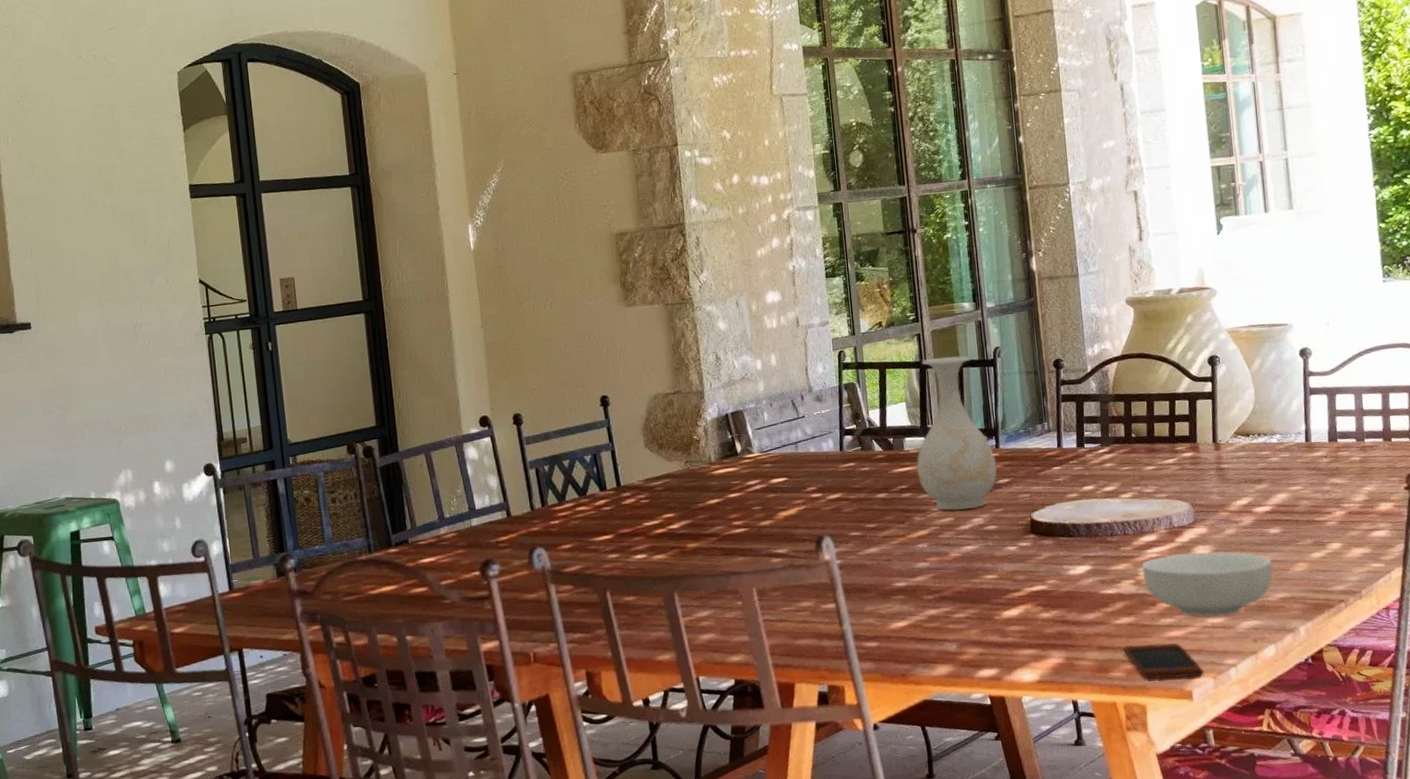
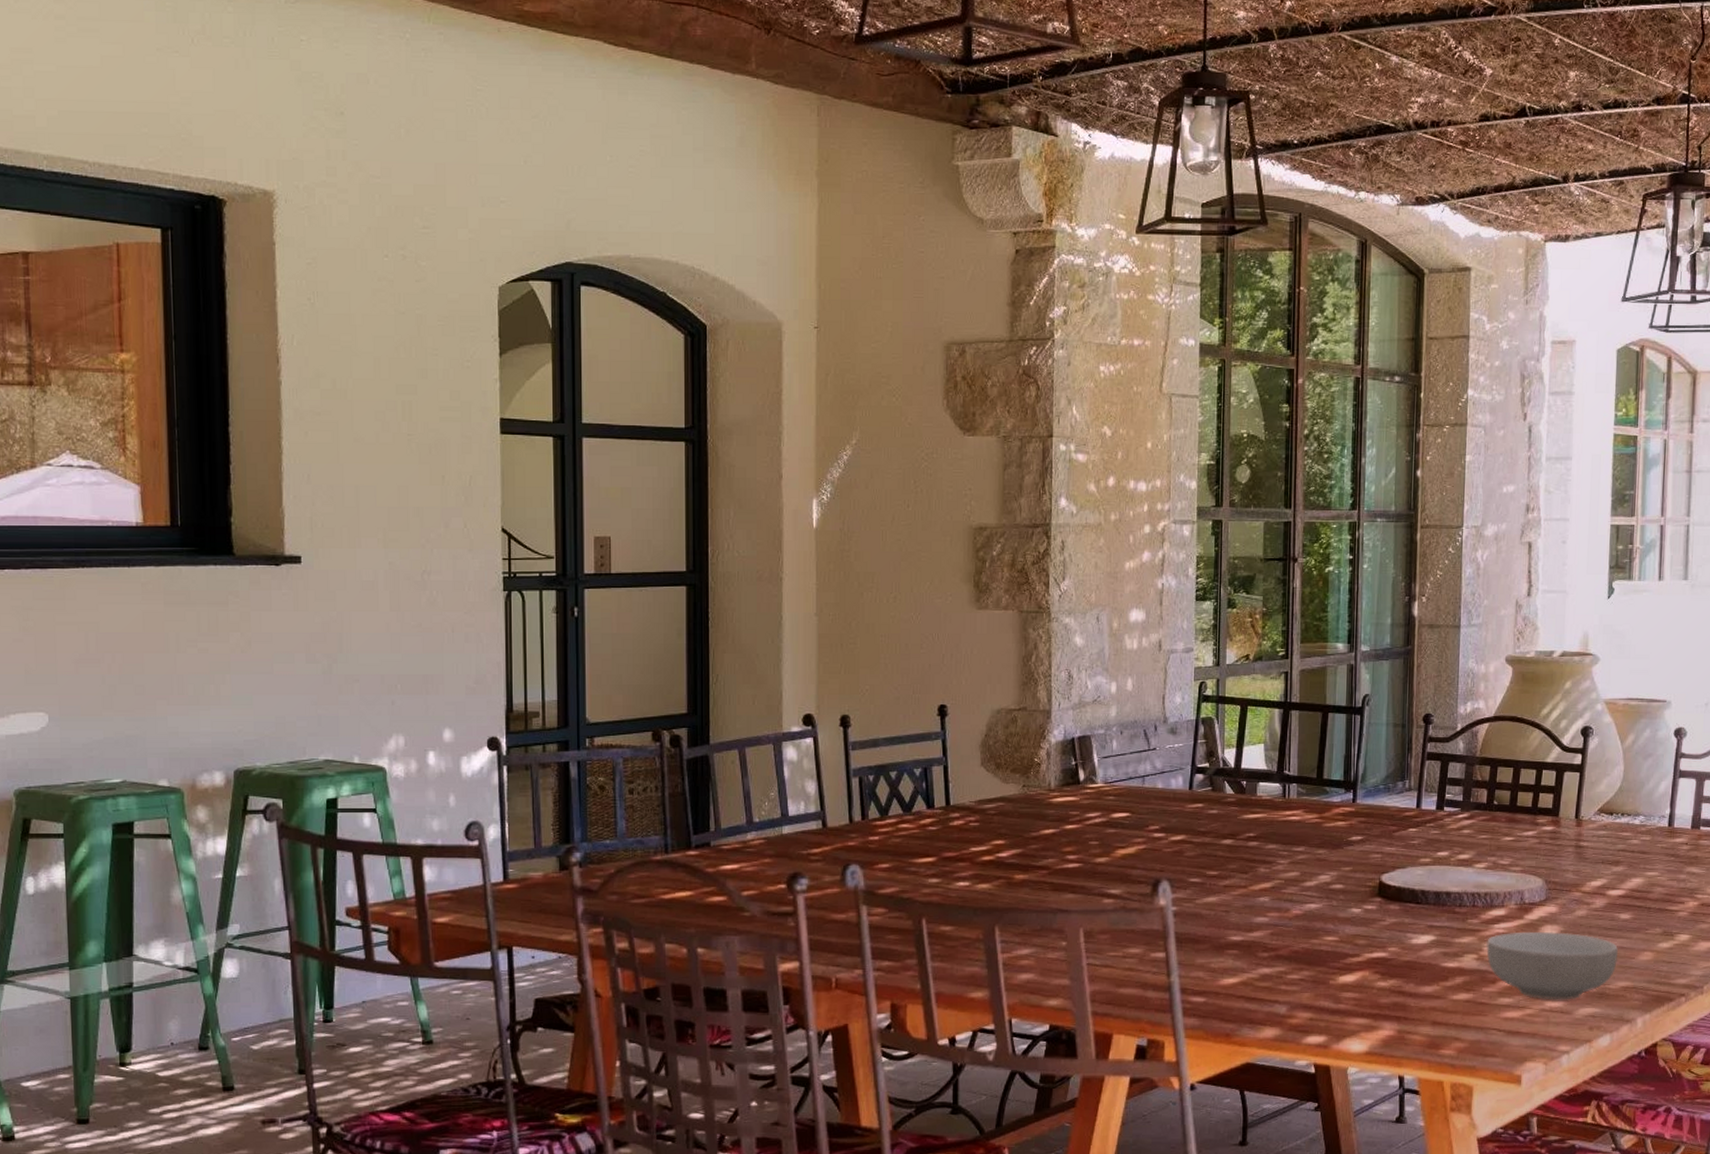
vase: present [916,355,998,511] -> none [1266,699,1352,865]
smartphone: present [1123,643,1204,679] -> none [1457,1023,1535,1061]

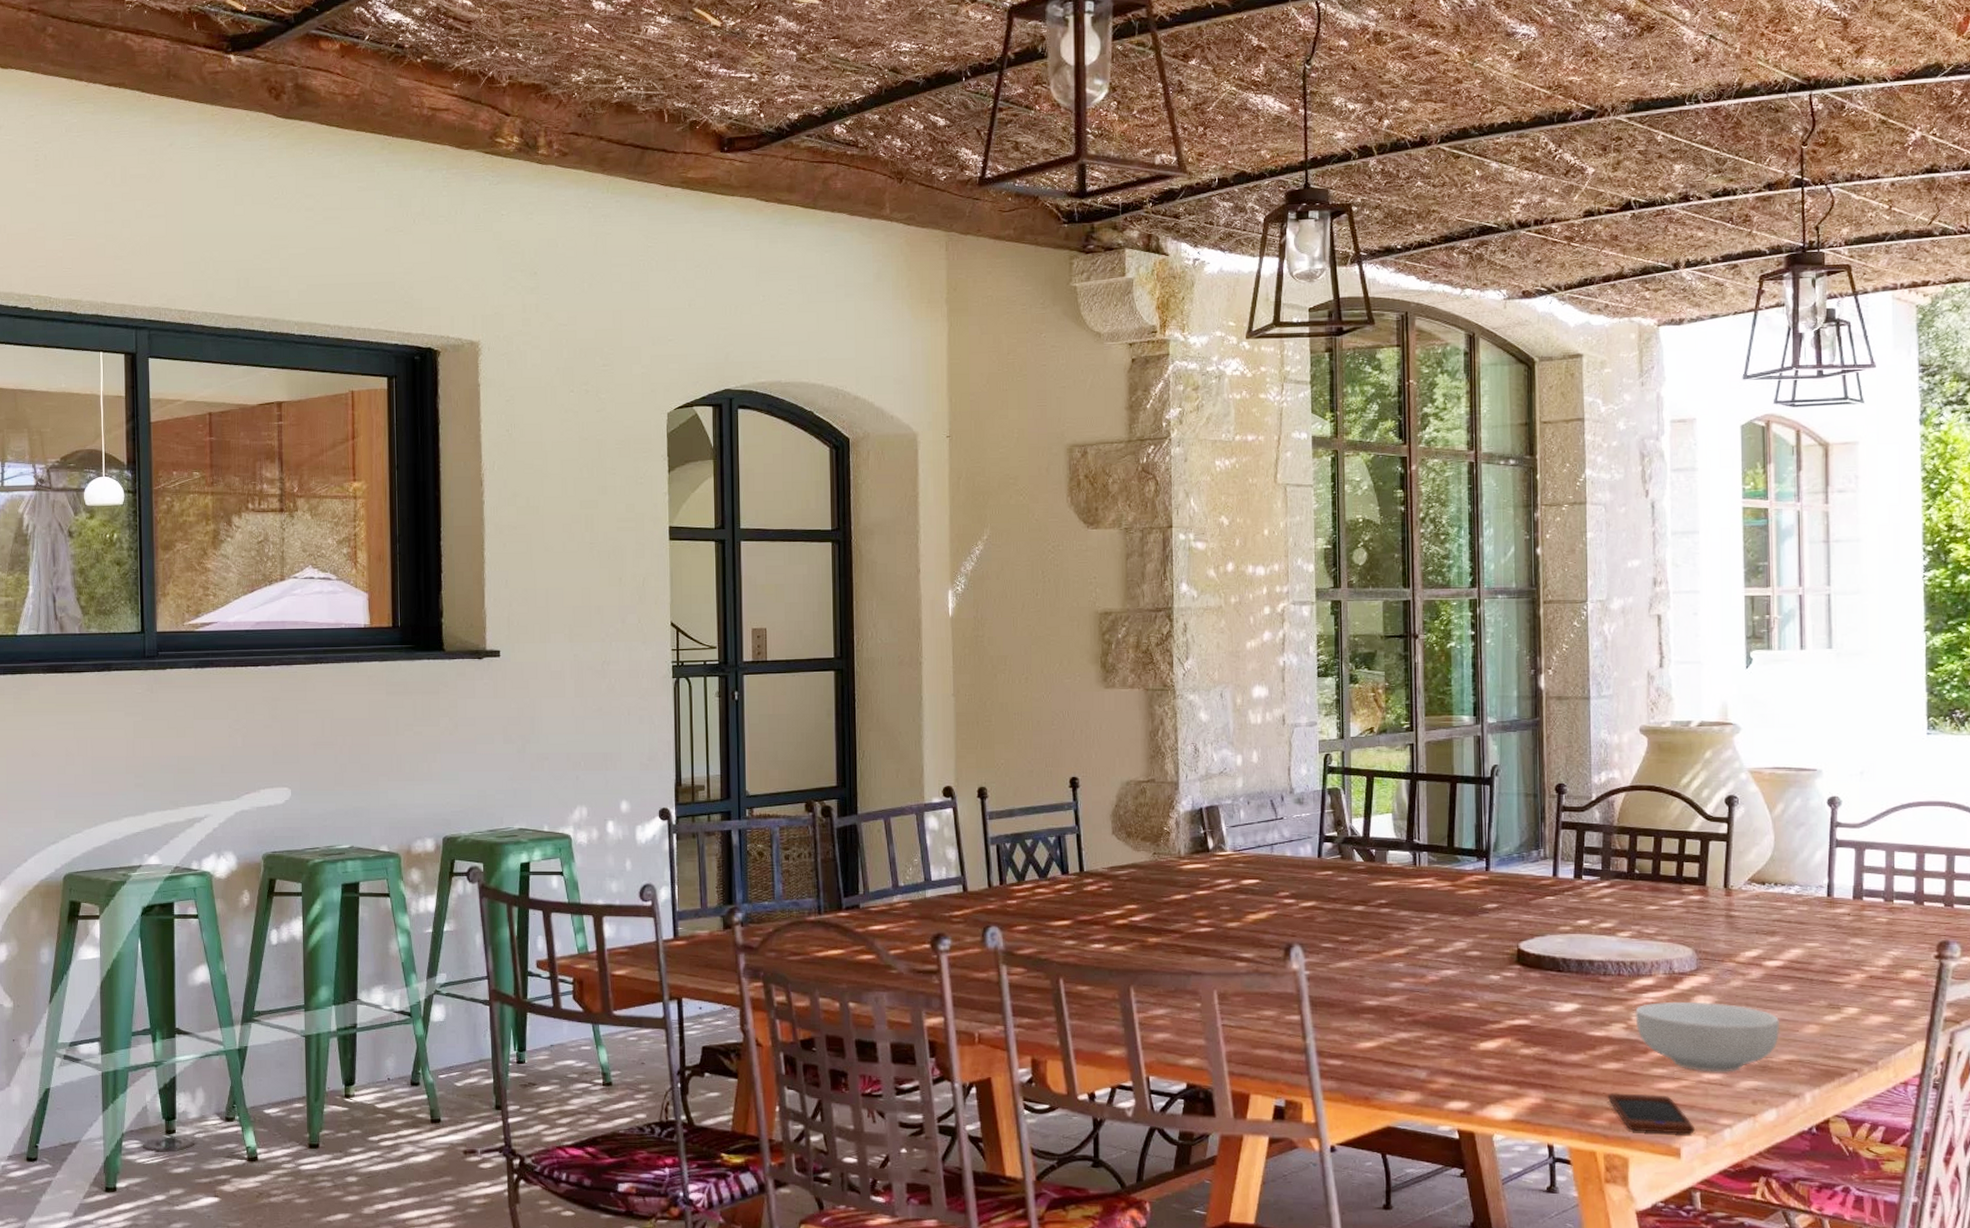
smartphone: none [1457,1023,1535,1061] -> present [1608,1093,1695,1134]

